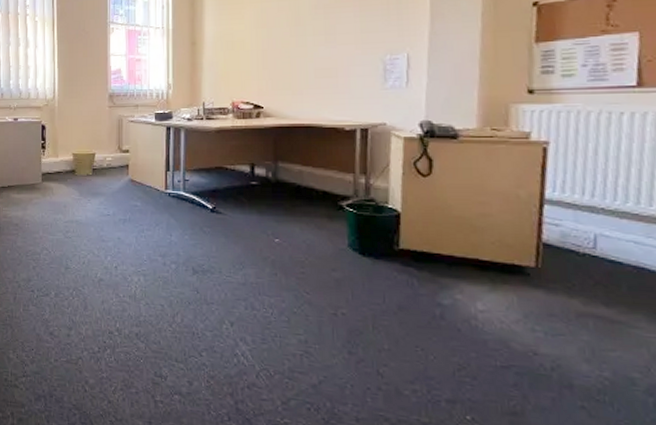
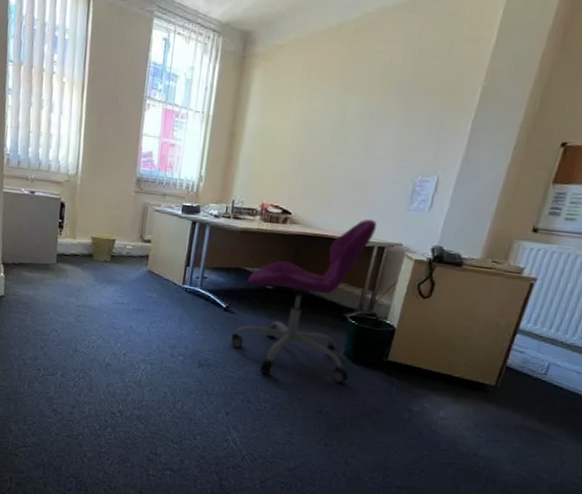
office chair: none [223,102,360,279] -> present [231,219,377,383]

